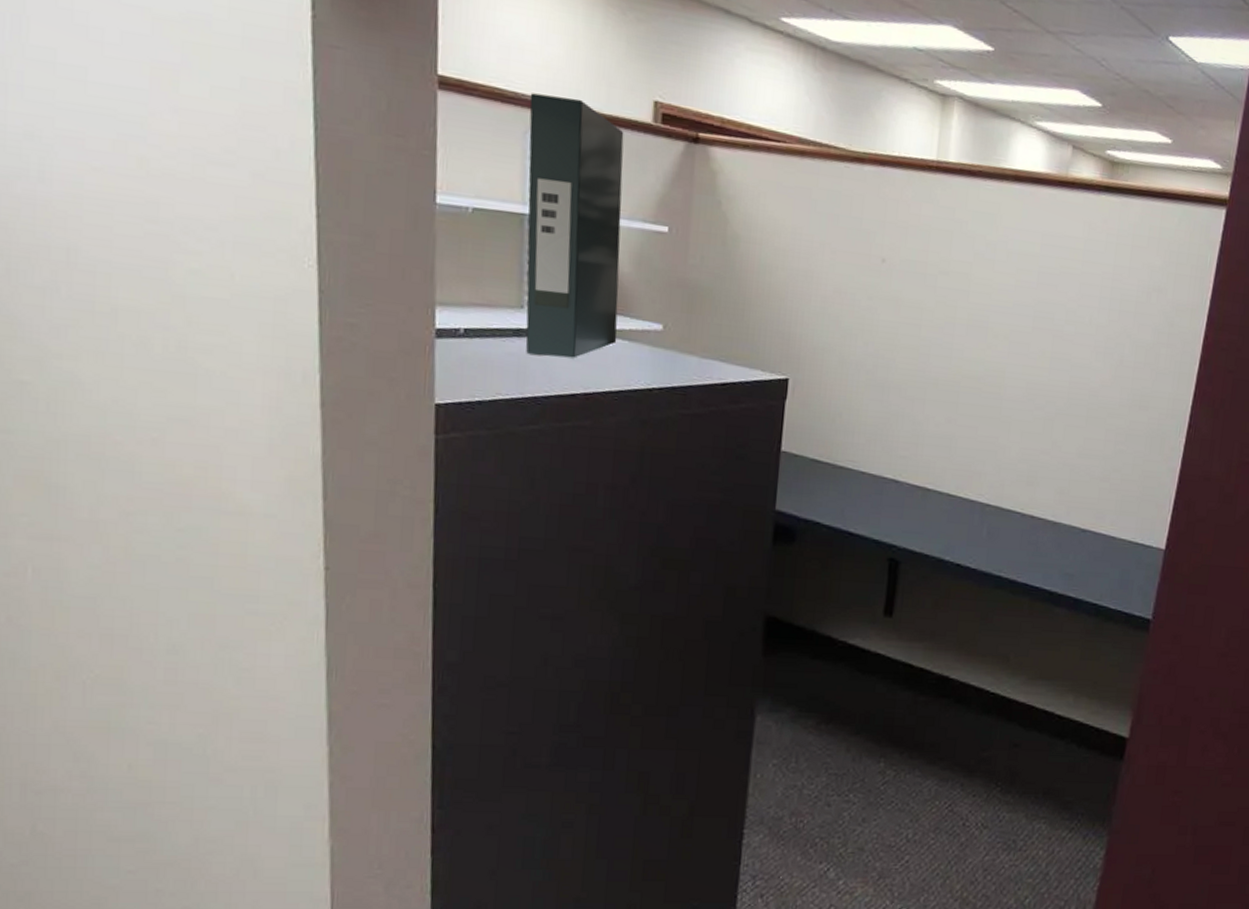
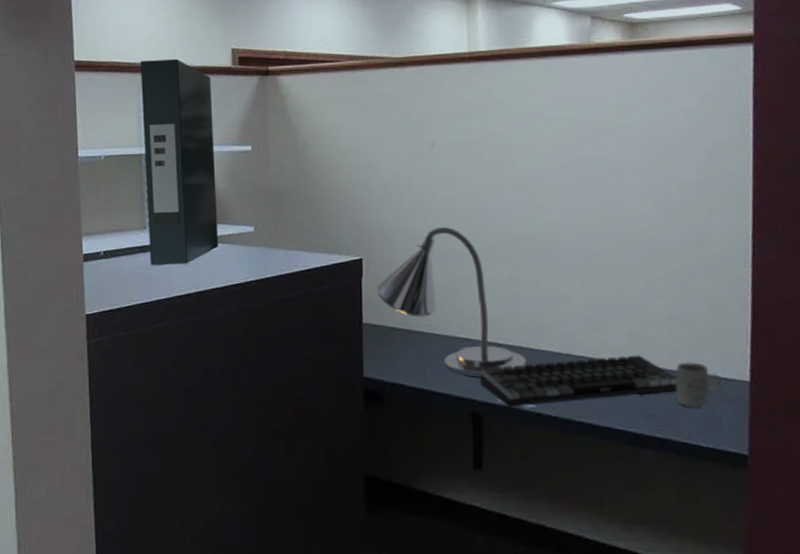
table lamp: none [801,355,954,522] -> present [377,227,527,378]
computer keyboard: none [902,512,1098,556] -> present [480,355,677,408]
mug: none [1095,525,1140,571] -> present [675,362,722,408]

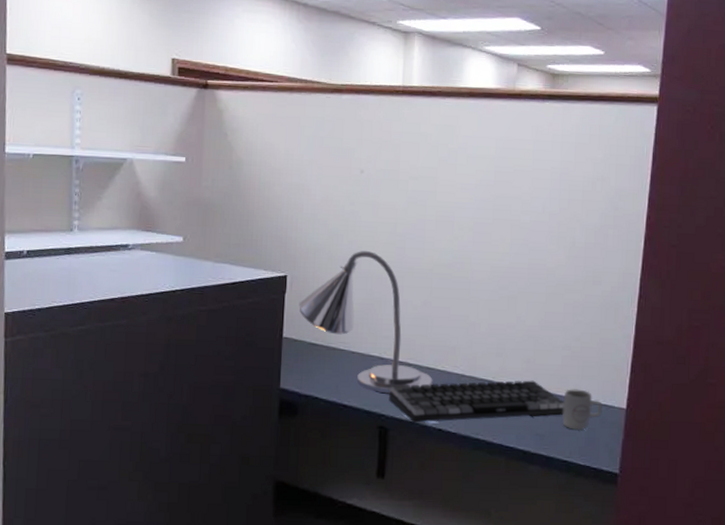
binder: present [140,58,219,265] -> none [74,61,149,269]

